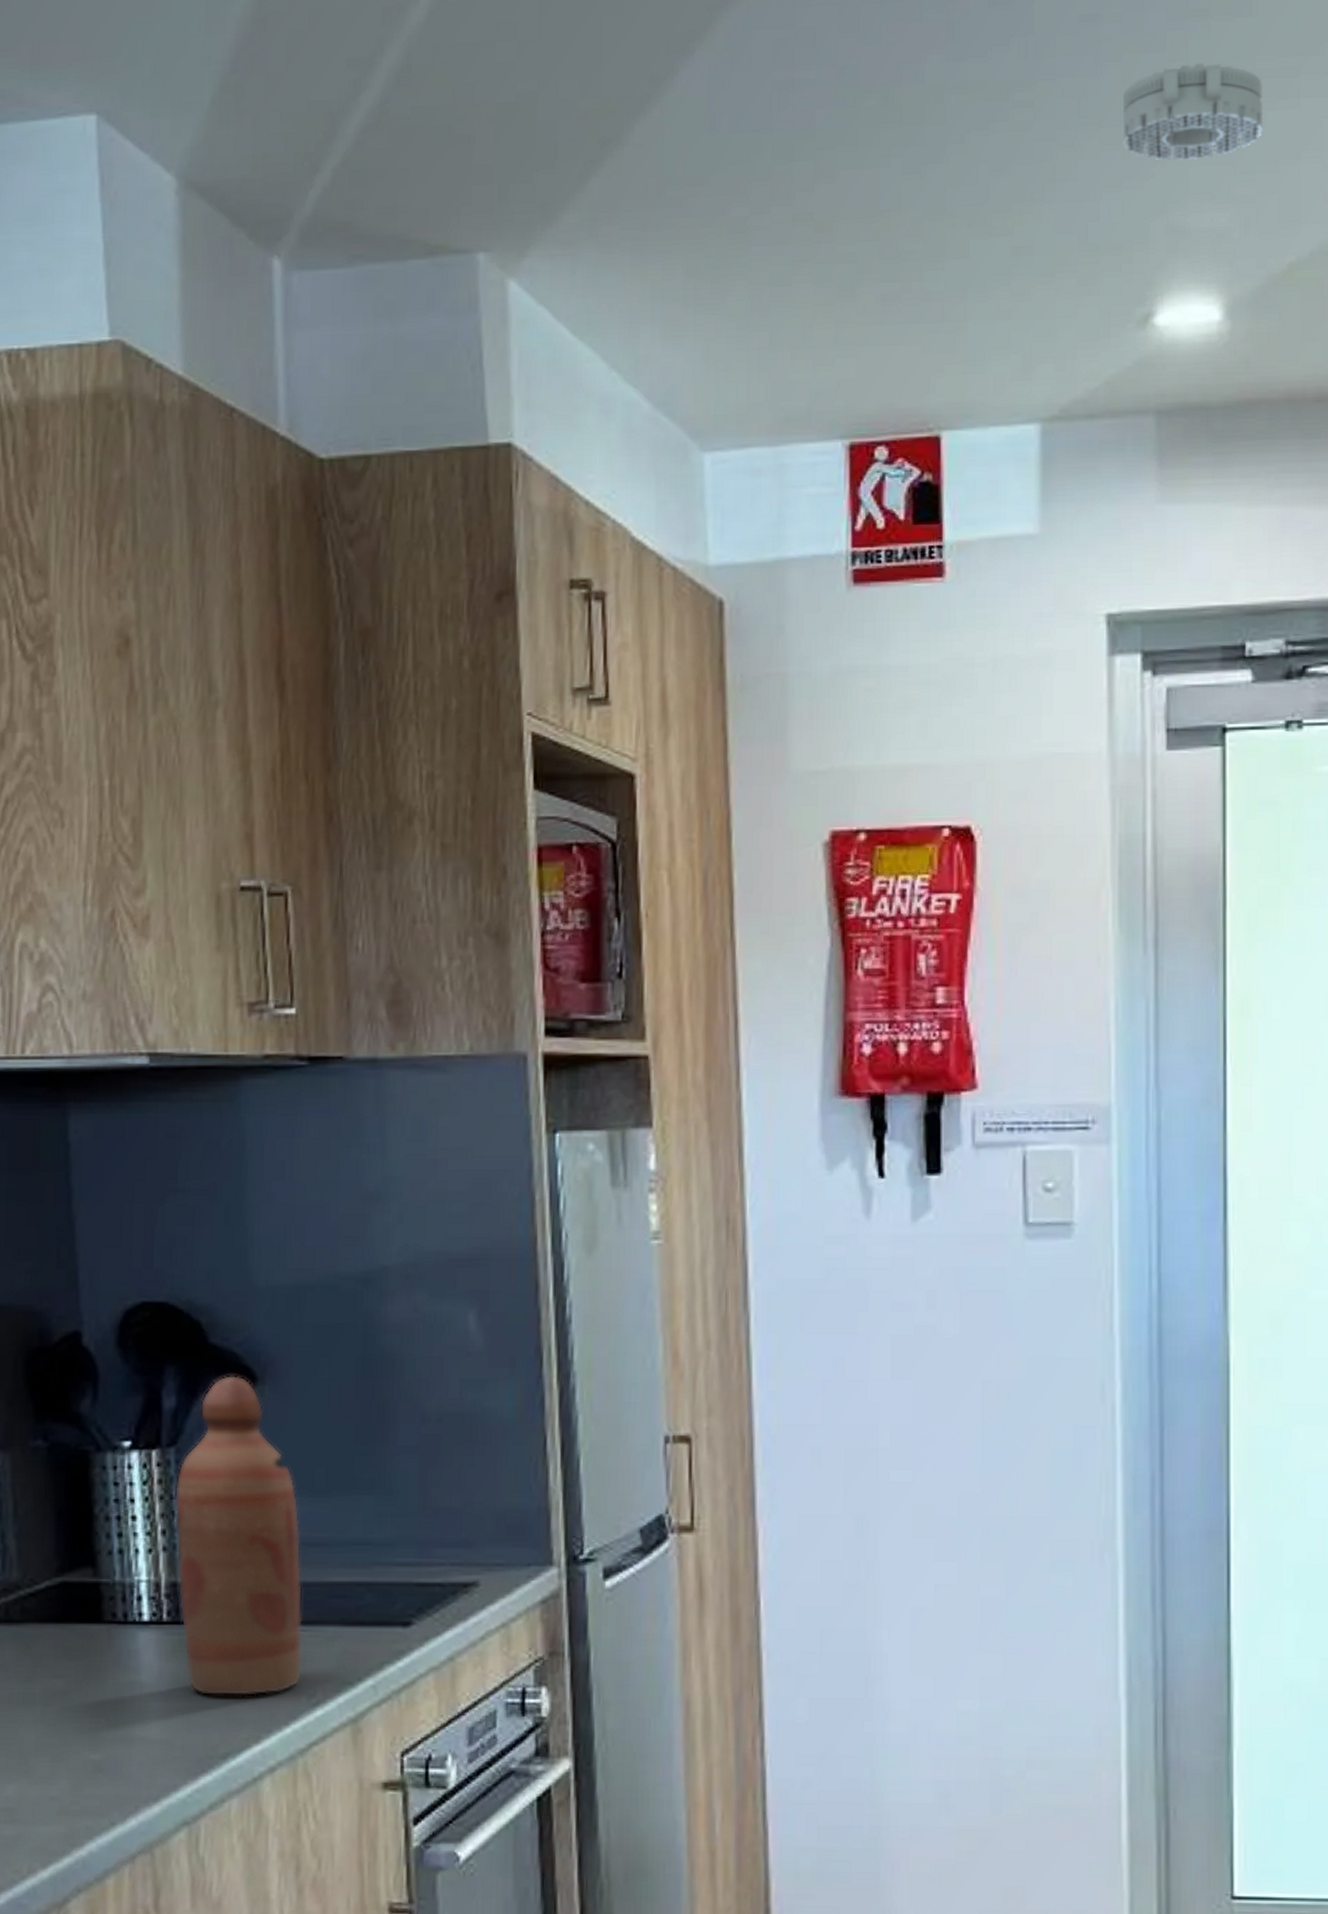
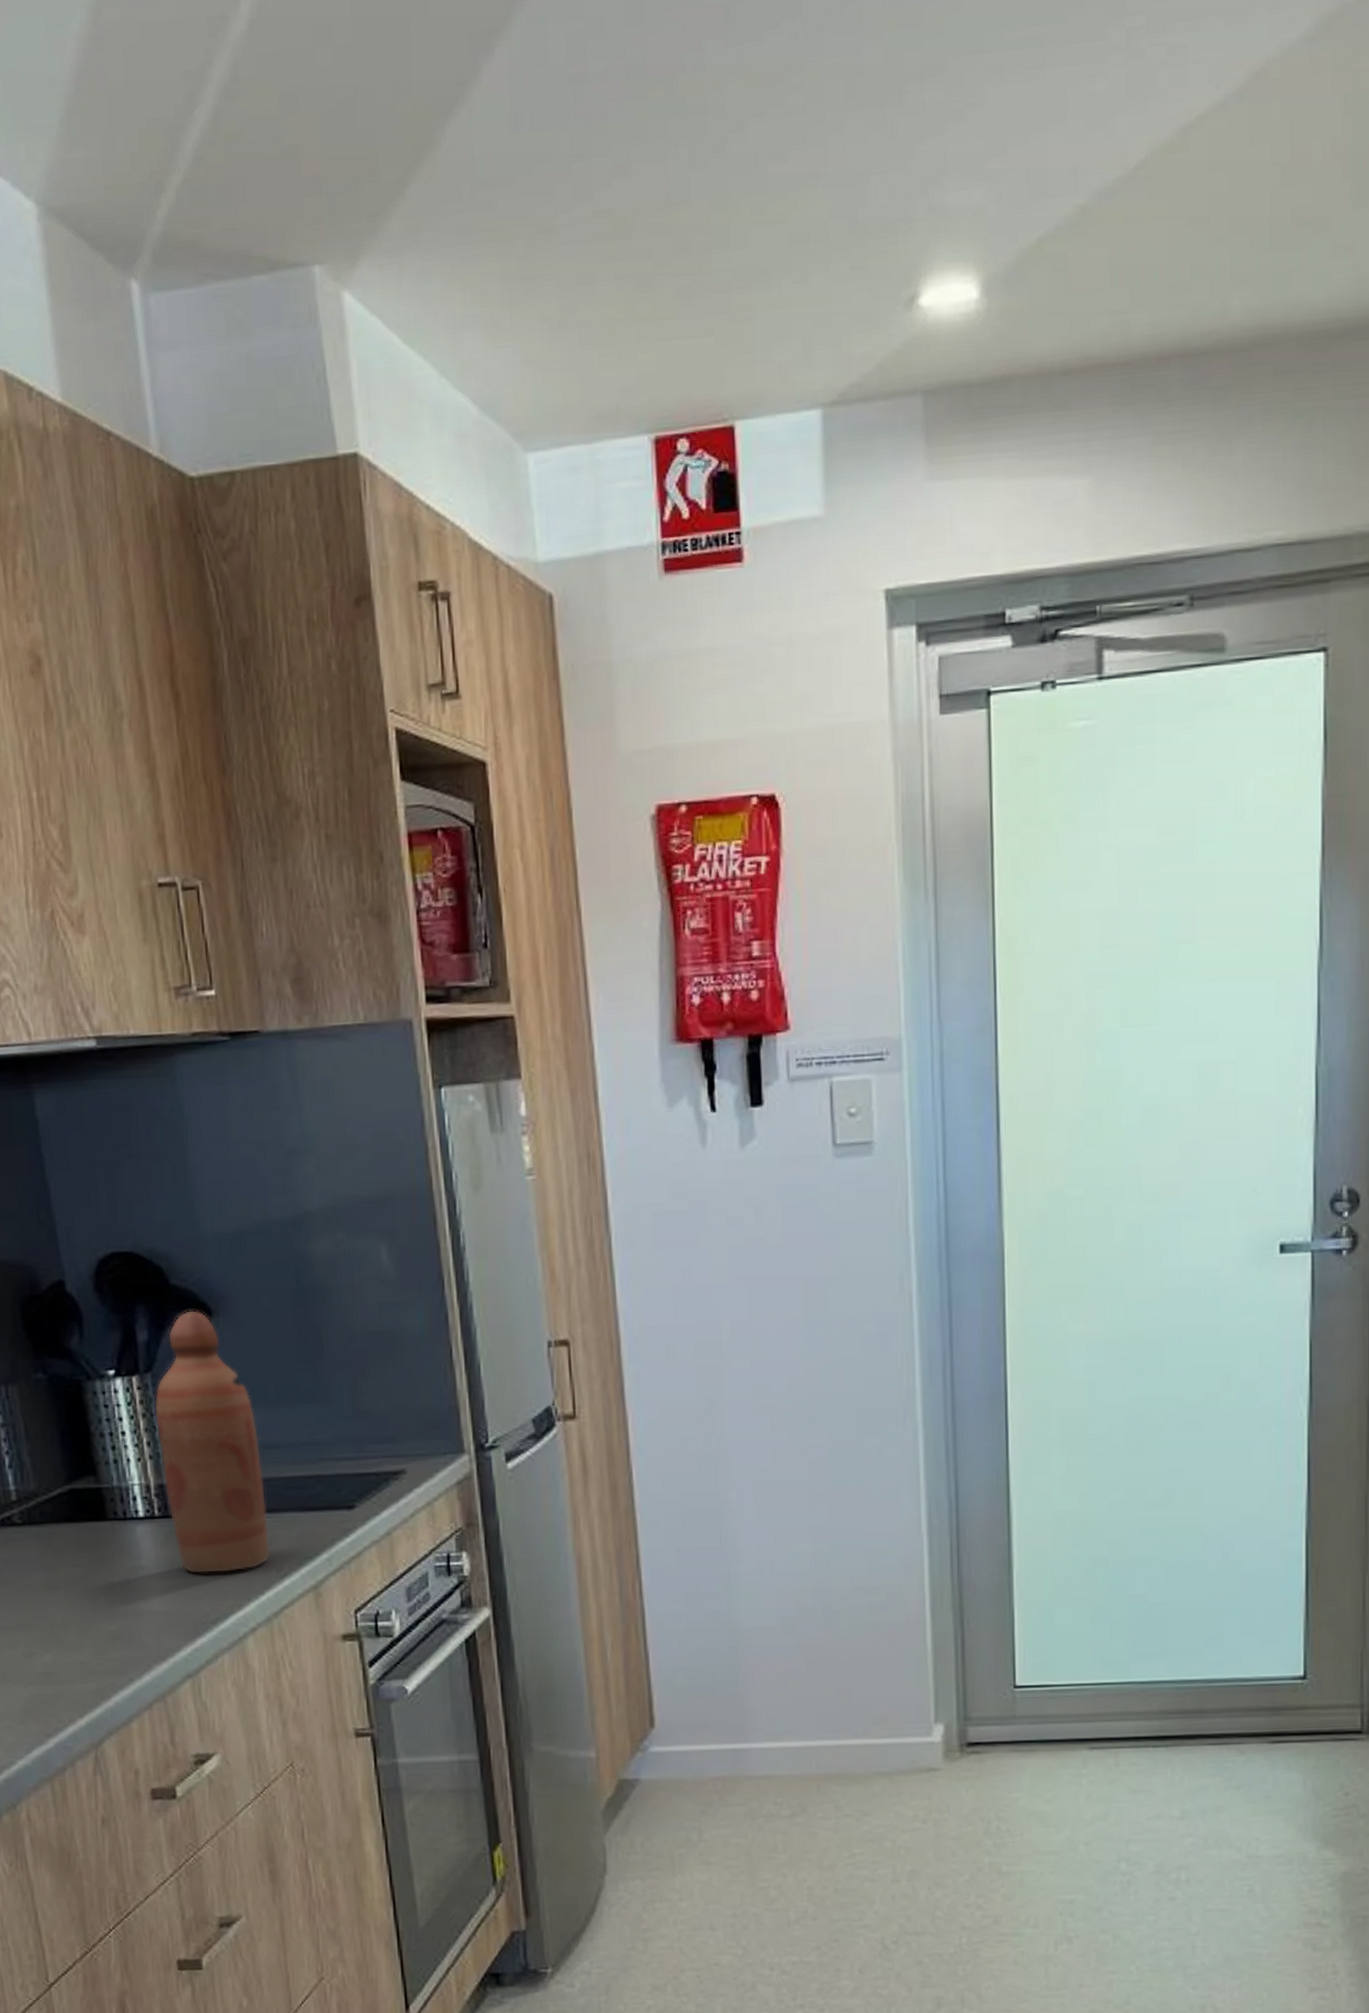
smoke detector: present [1123,62,1264,161] -> none [885,36,1013,139]

